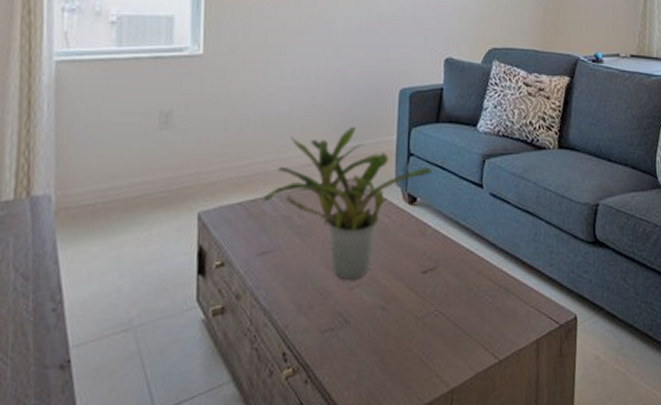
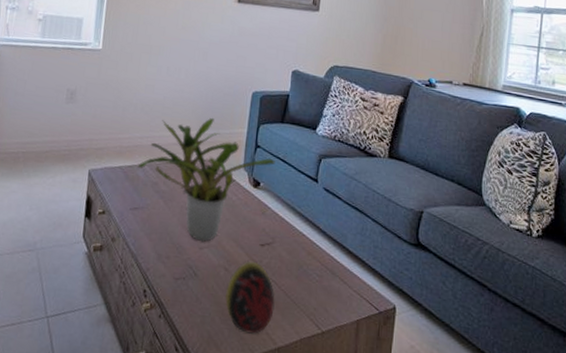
decorative egg: none [385,293,444,381] -> present [225,261,275,334]

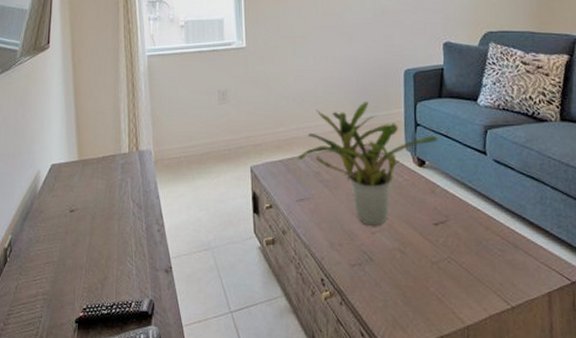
decorative egg: present [225,261,275,334] -> none [405,241,458,314]

